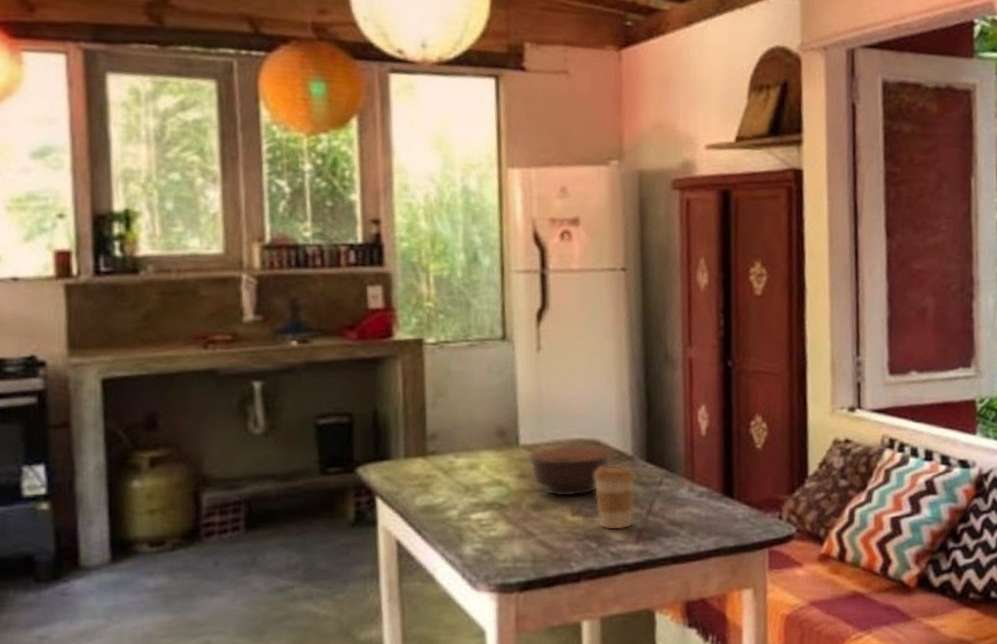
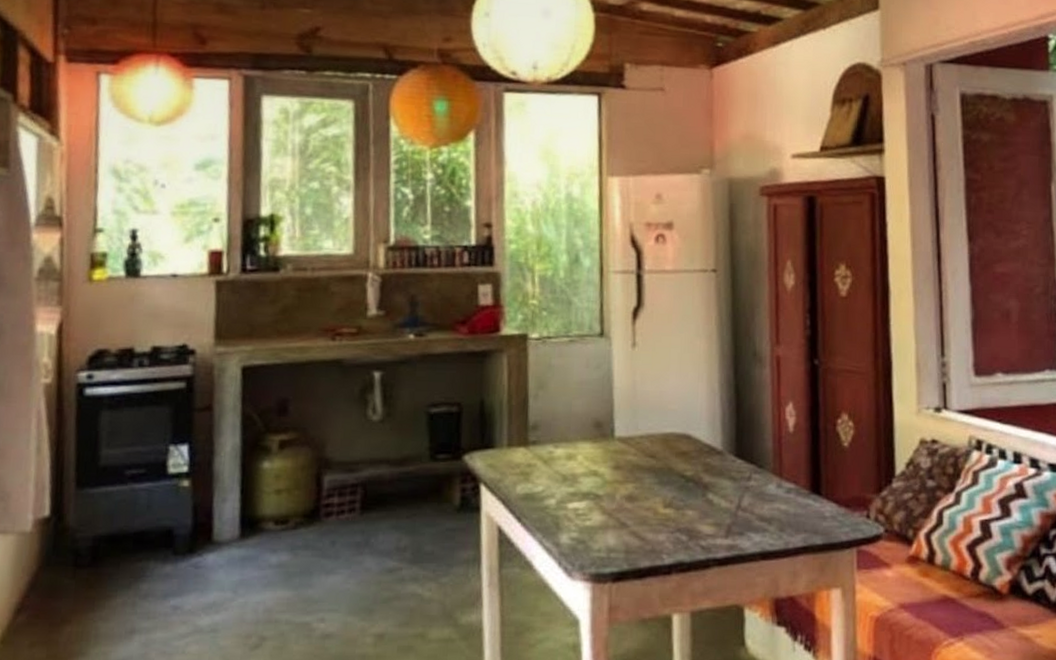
bowl: present [527,445,614,495] -> none [622,438,704,488]
coffee cup: present [593,464,637,530] -> none [684,458,727,523]

